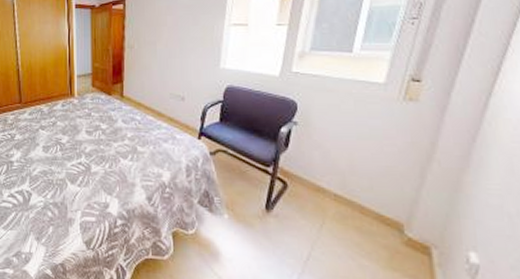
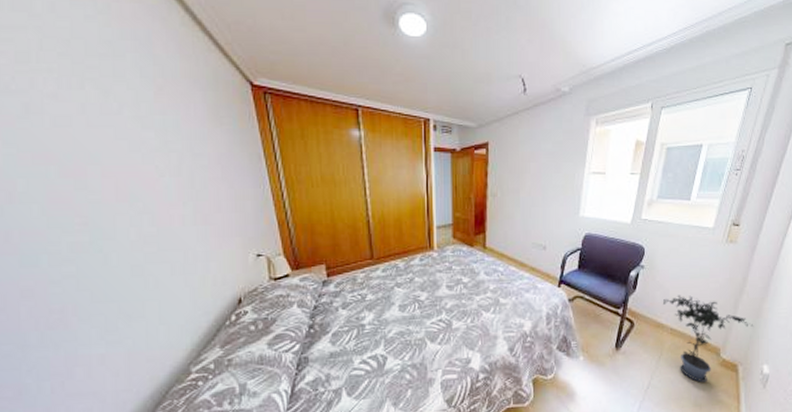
potted plant: none [322,156,452,263] -> present [662,294,754,383]

